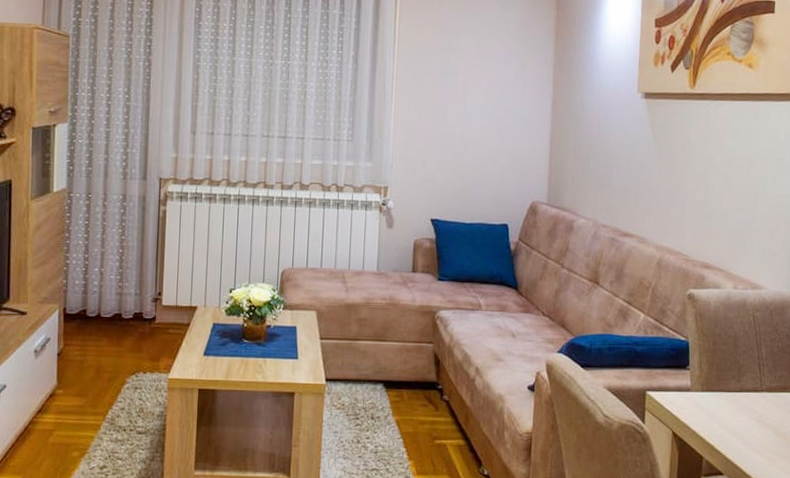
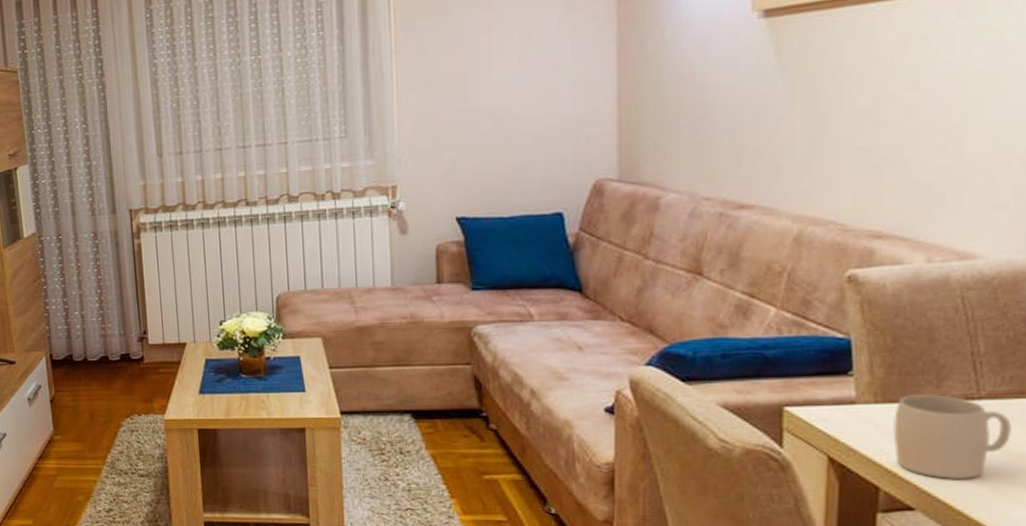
mug: none [712,386,780,451] -> present [892,394,1012,479]

